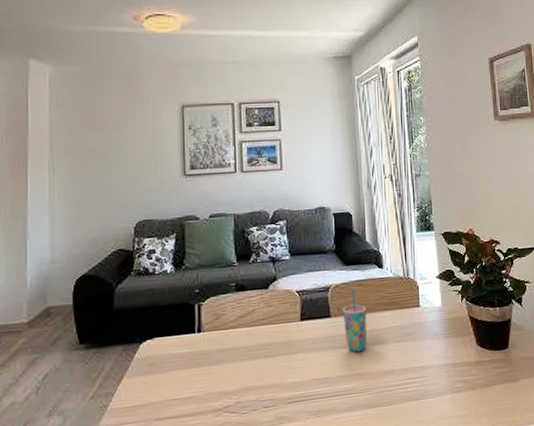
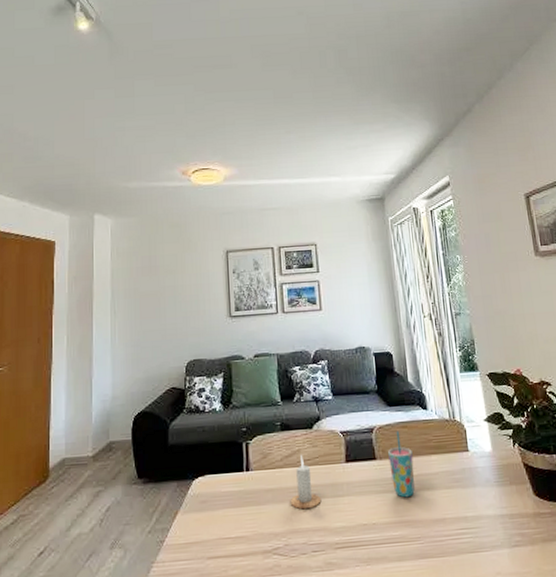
candle: none [242,314,275,368] -> present [290,454,322,510]

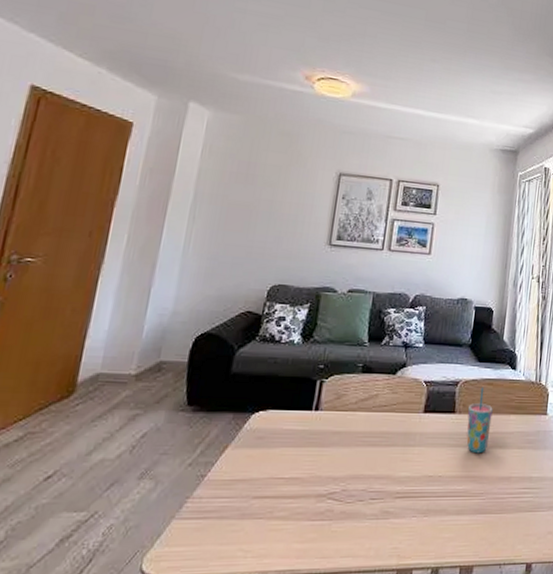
candle: present [290,454,322,510] -> none [356,399,391,456]

